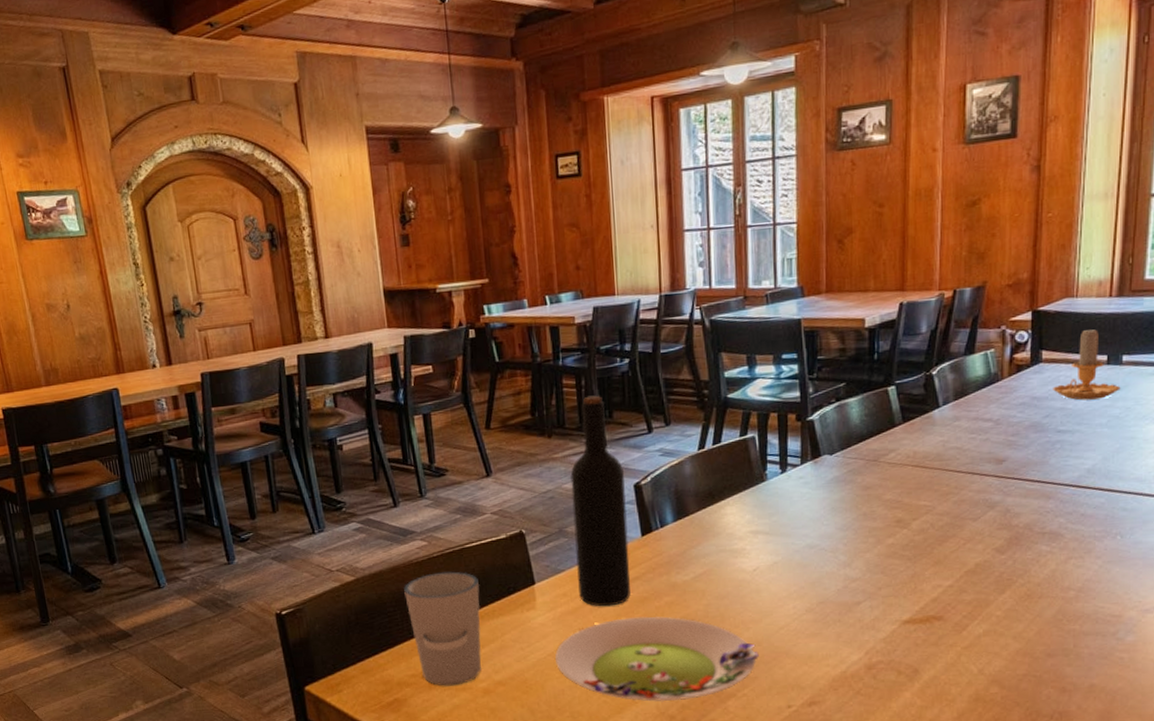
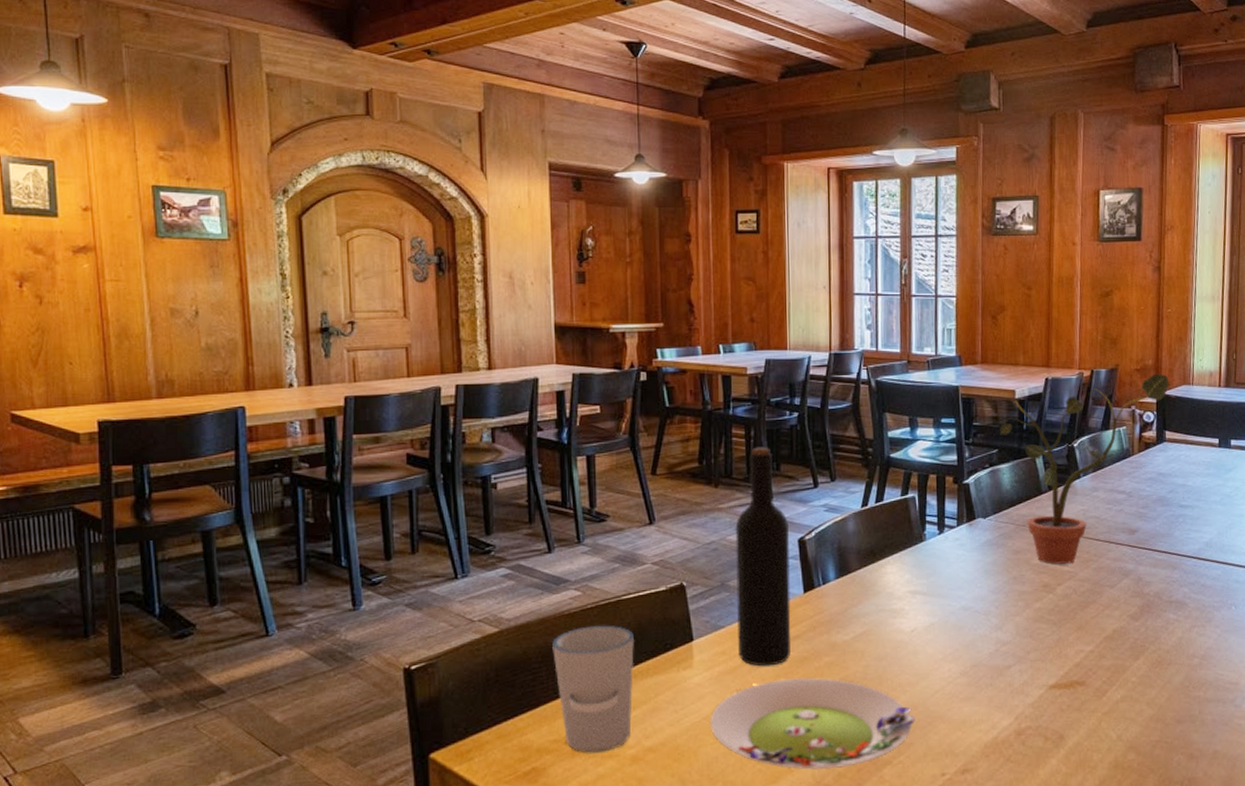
potted plant: none [847,287,1049,499] -> present [999,373,1170,564]
candle: present [1053,327,1121,401] -> none [1175,412,1230,479]

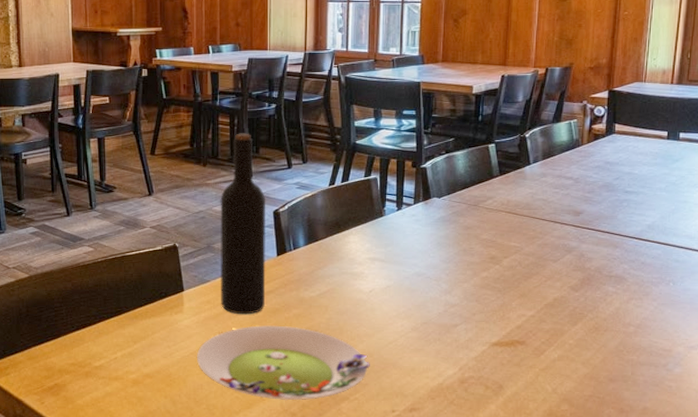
cup: present [552,625,634,753] -> none [70,275,136,375]
potted plant: present [999,373,1170,564] -> none [456,71,623,240]

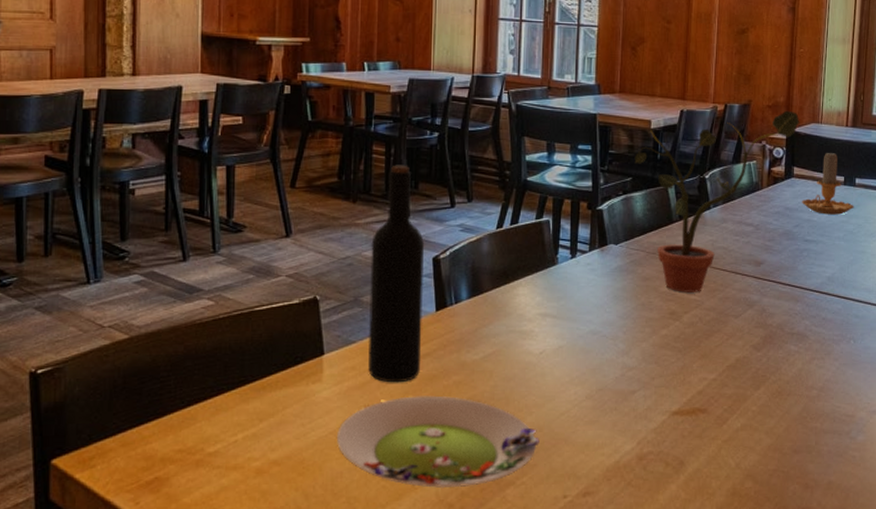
potted plant: none [456,71,623,240] -> present [634,110,800,293]
candle: none [623,107,677,168] -> present [802,151,854,215]

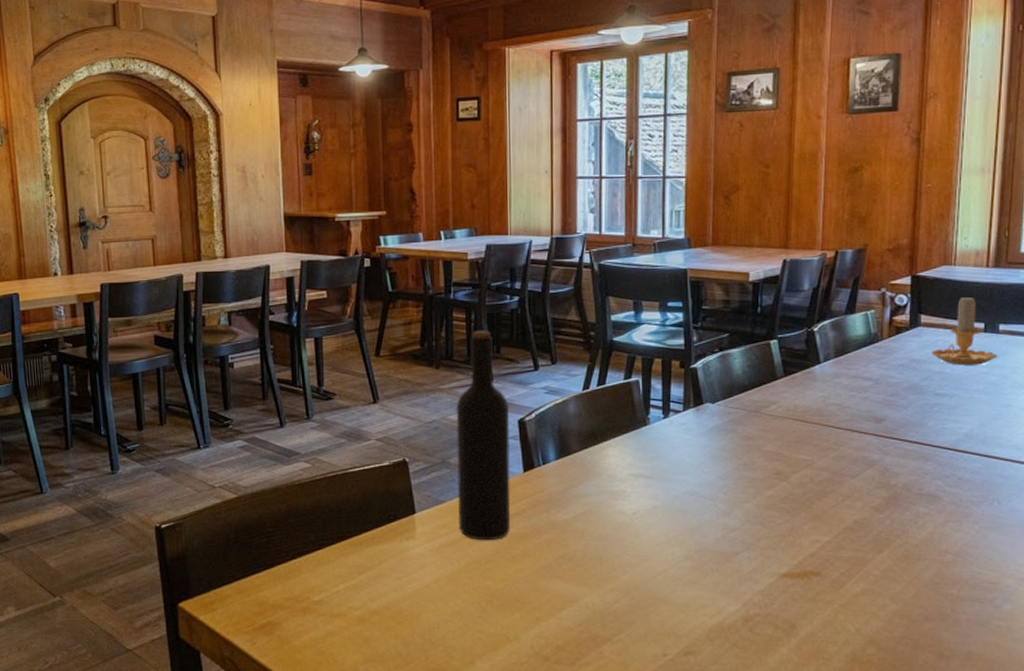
salad plate: present [337,395,540,489] -> none [432,553,636,642]
potted plant: present [634,110,800,293] -> none [731,253,928,452]

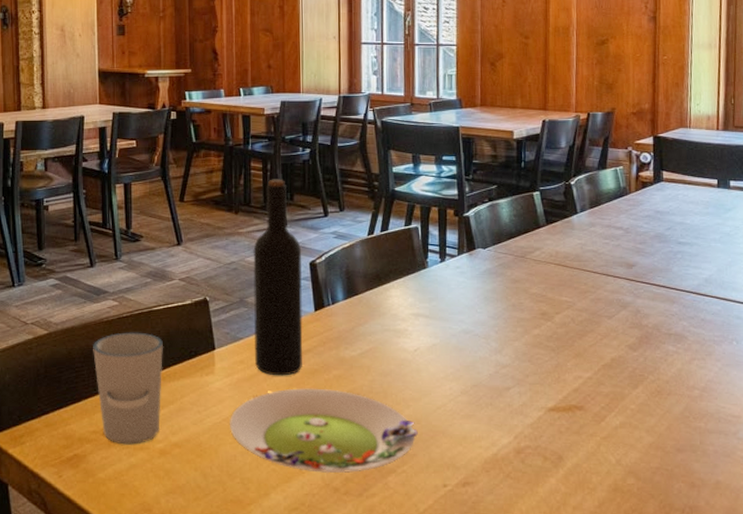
cup: none [285,495,360,612] -> present [93,332,163,445]
salad plate: none [432,553,636,642] -> present [230,388,418,474]
candle: present [931,295,998,366] -> none [673,154,730,217]

